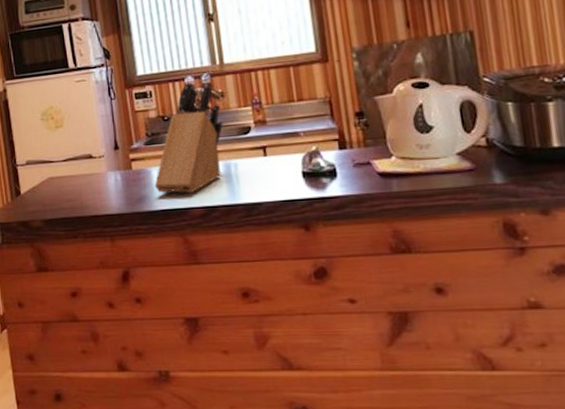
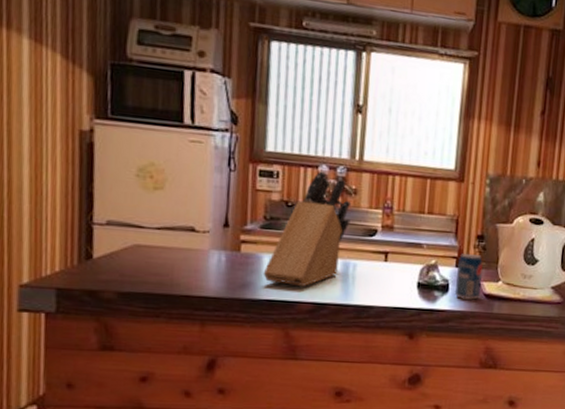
beverage can: none [340,132,373,183] -> present [454,253,483,301]

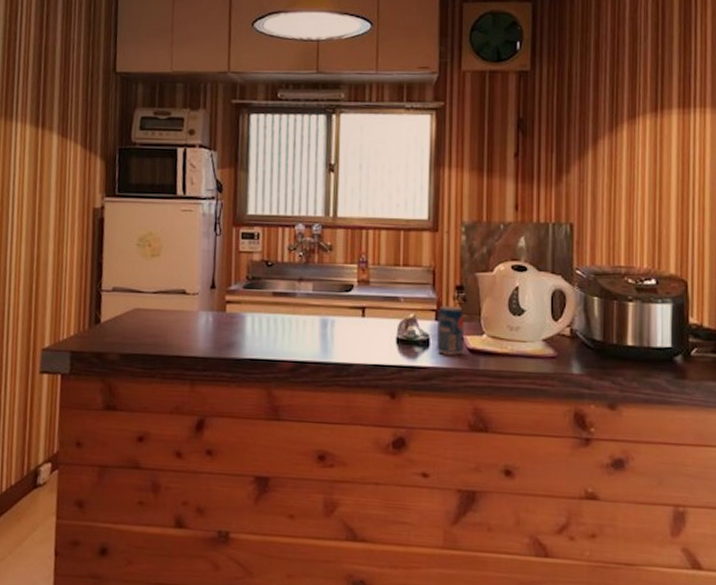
knife block: present [263,171,352,287] -> none [246,230,328,346]

